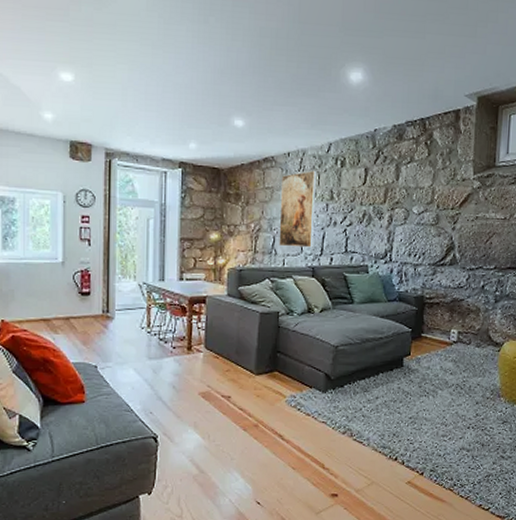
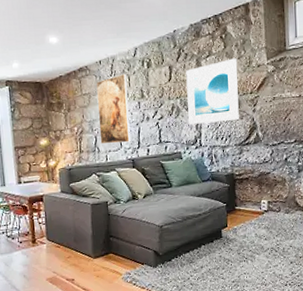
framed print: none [379,168,441,237] -> present [186,58,239,125]

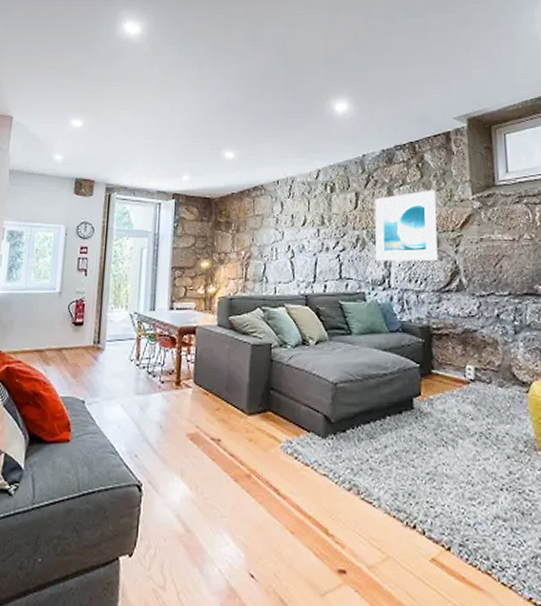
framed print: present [97,73,131,144] -> none [270,196,307,275]

